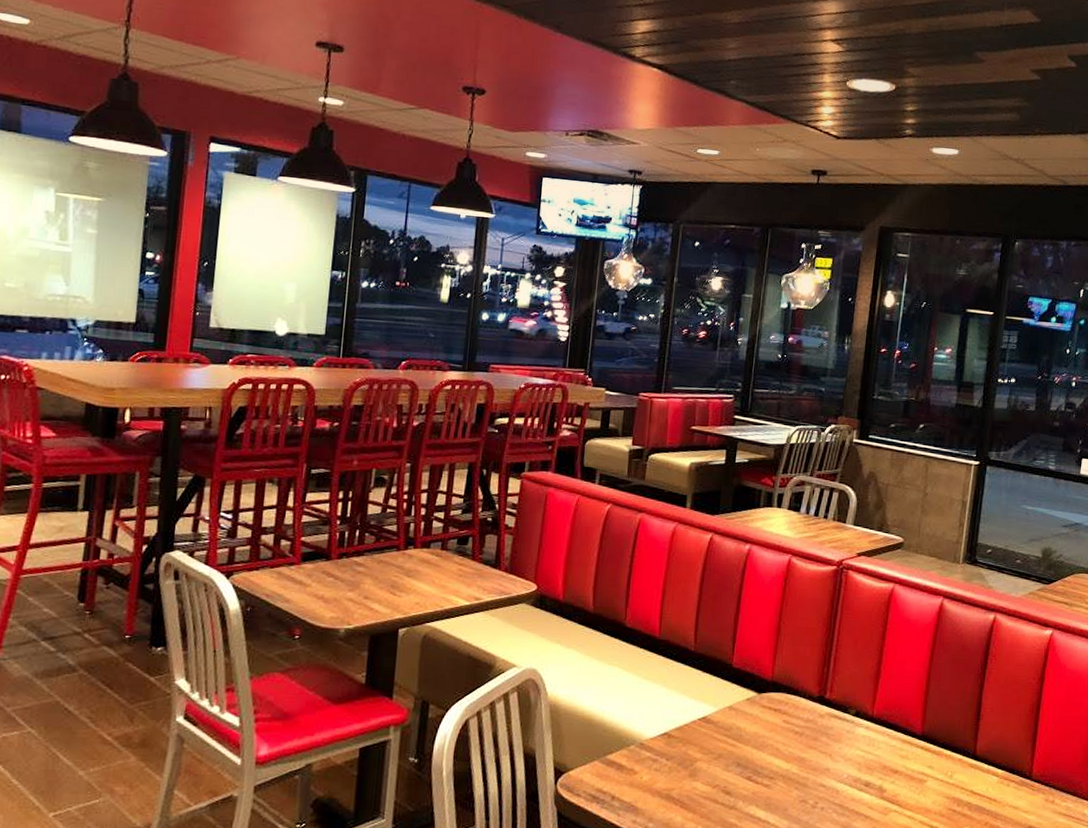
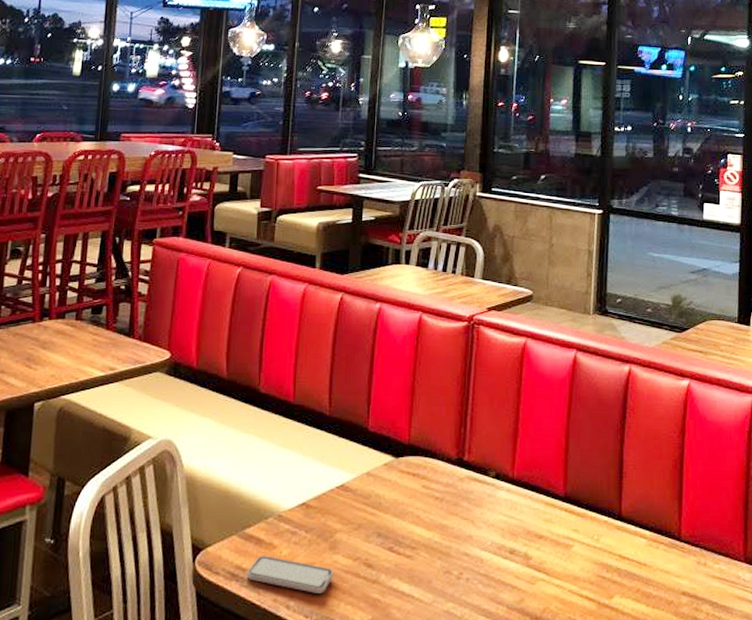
smartphone: none [607,780,692,817] -> present [247,556,333,593]

